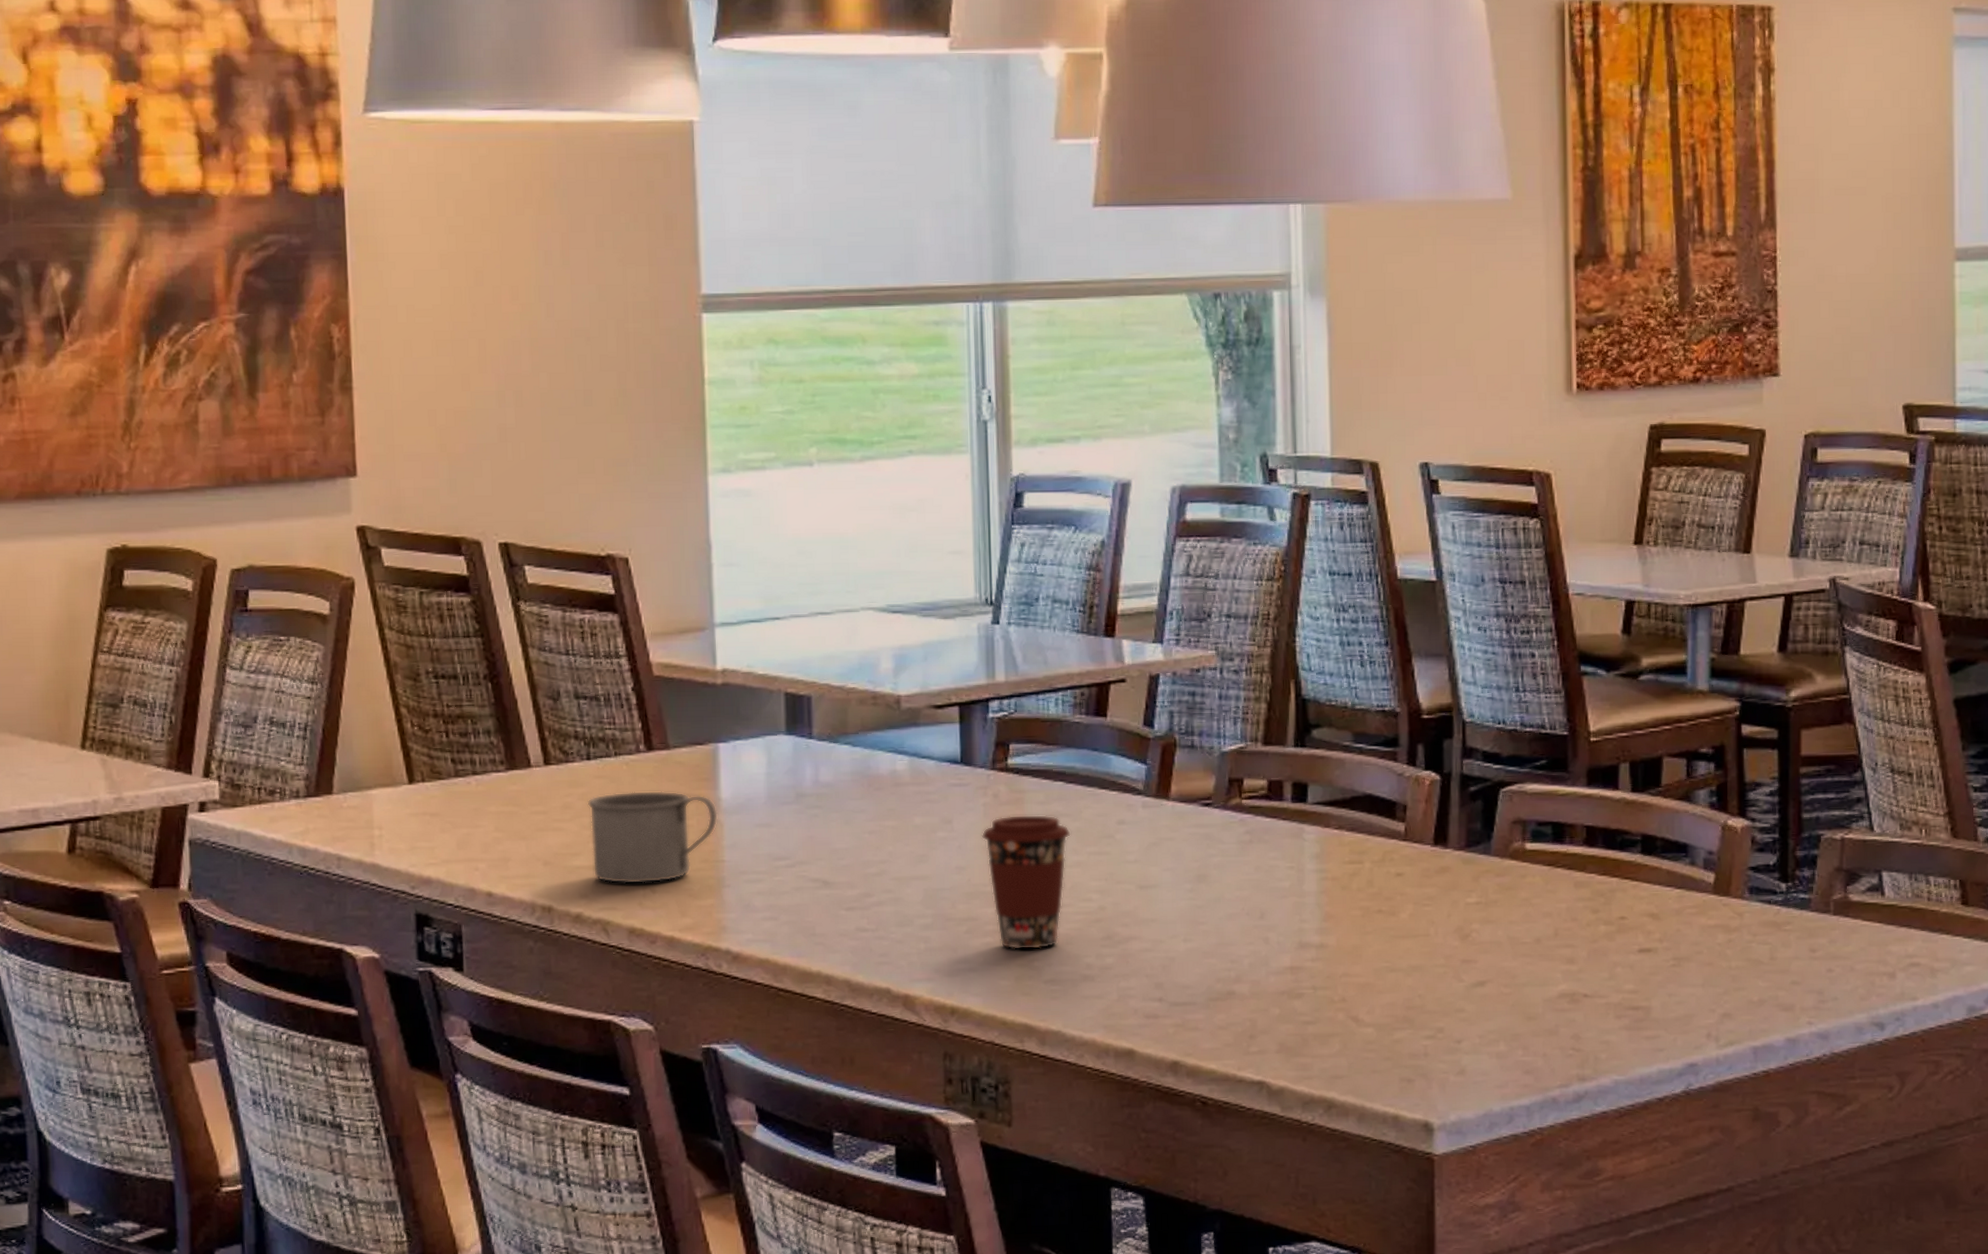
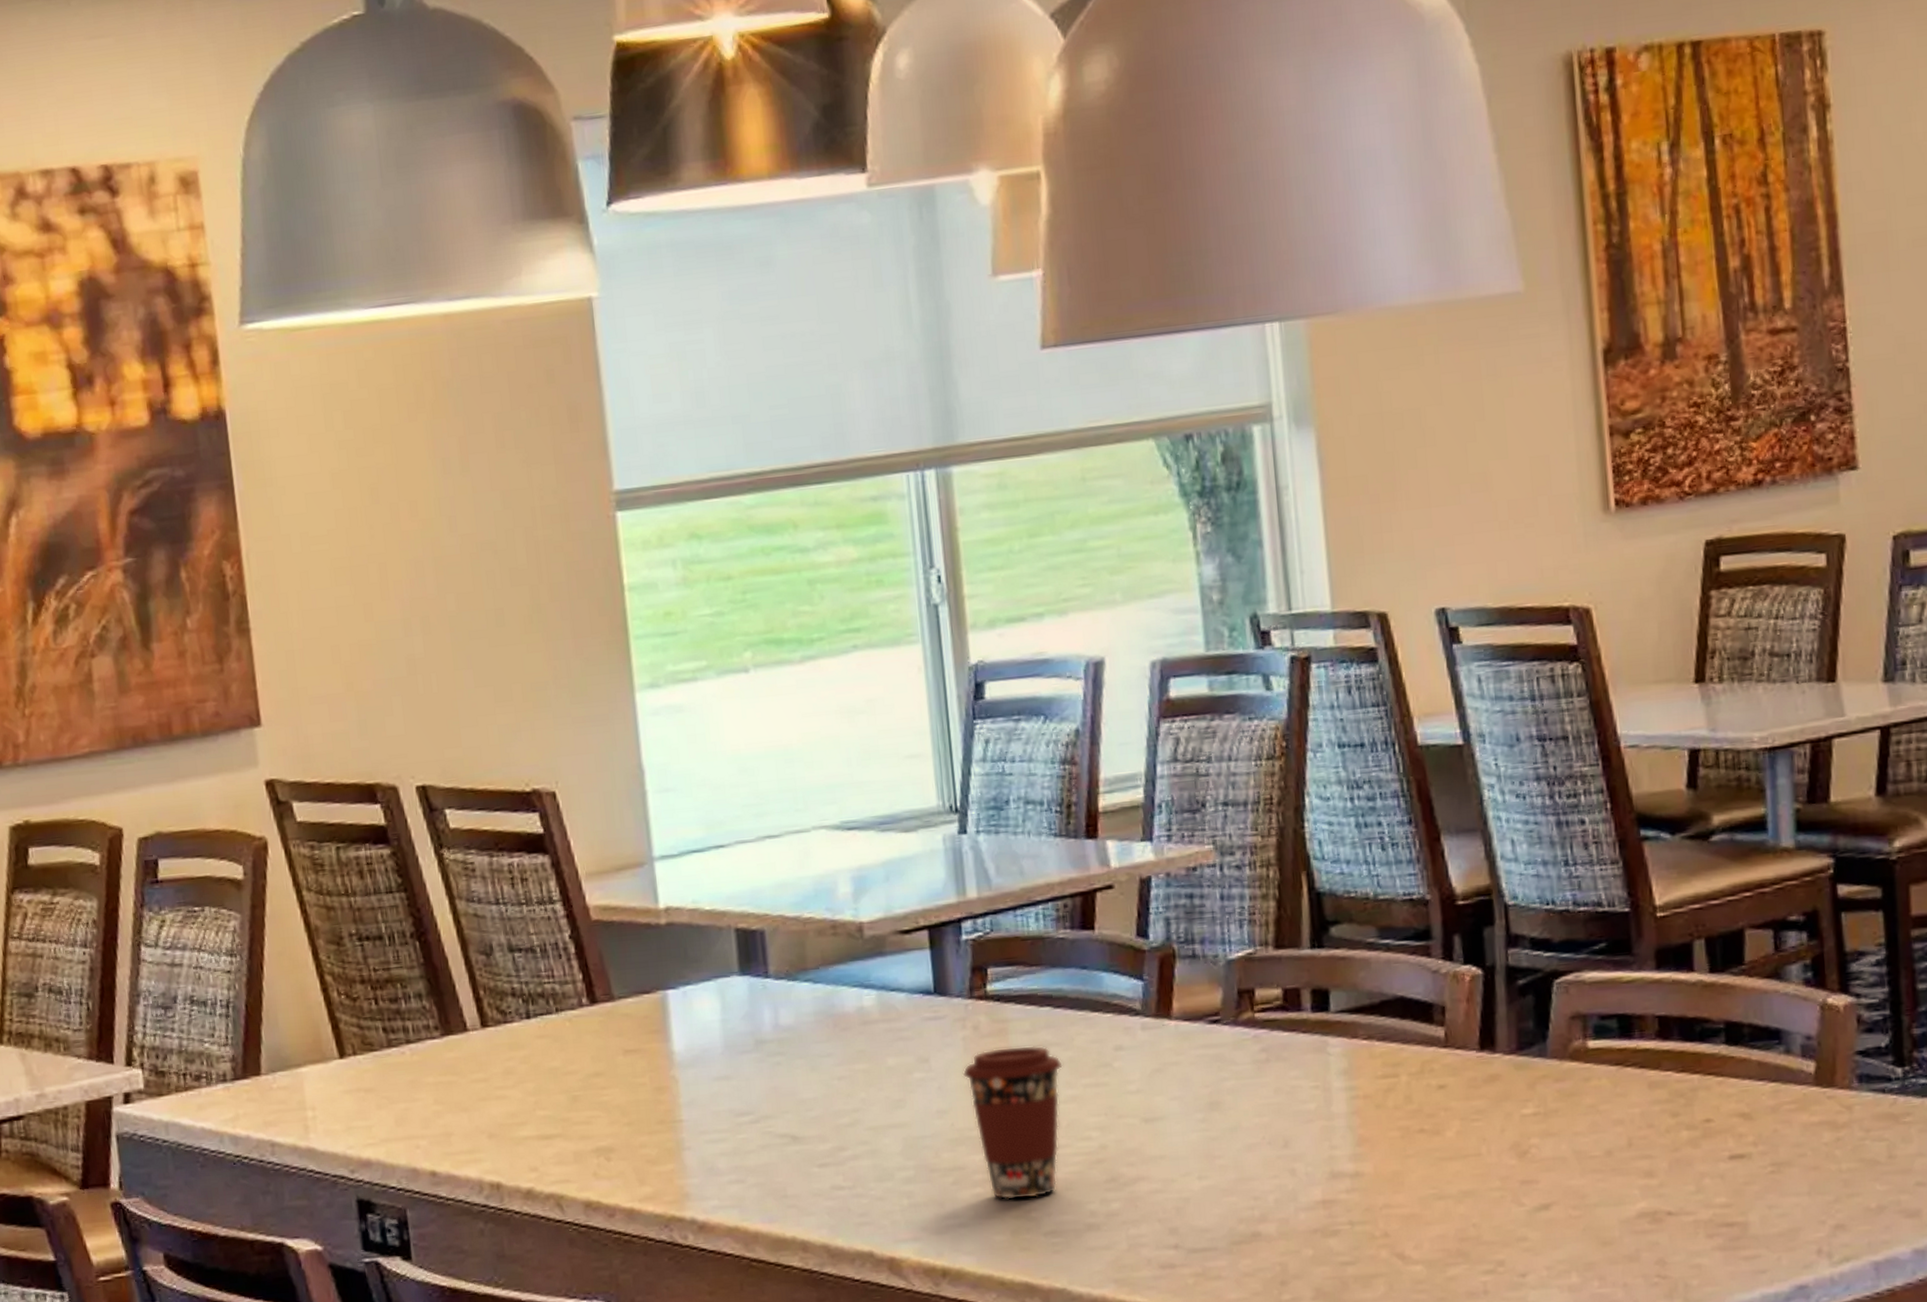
mug: present [587,791,718,884] -> none [530,1047,672,1153]

